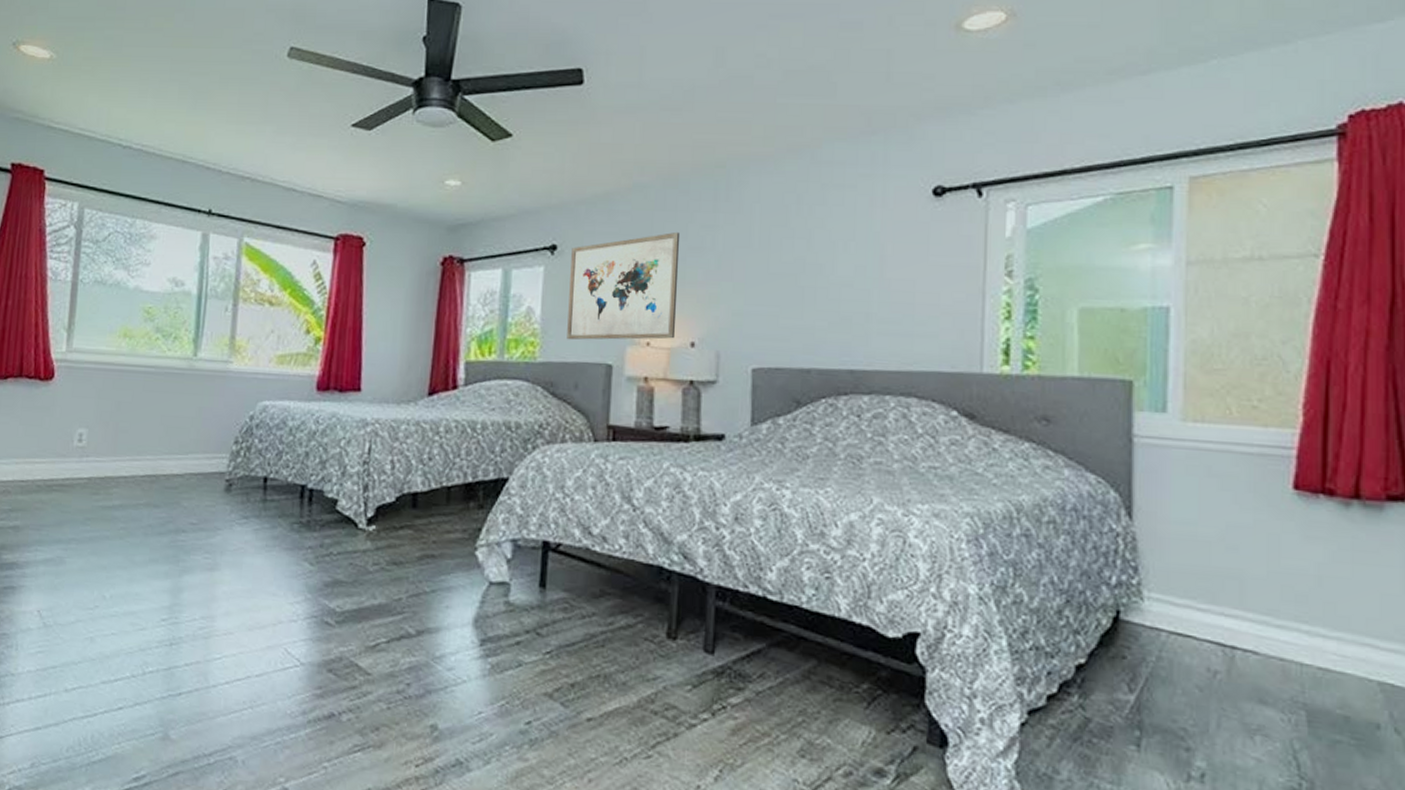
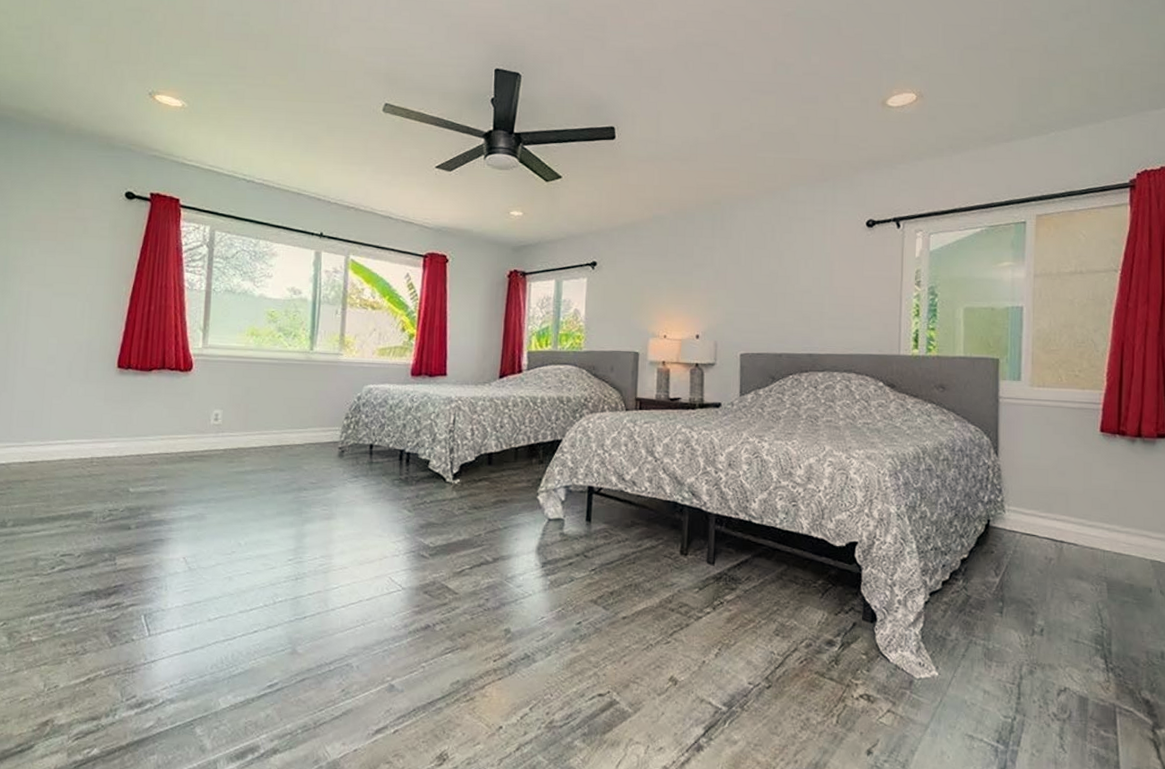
wall art: present [567,231,681,340] -> none [605,252,688,334]

